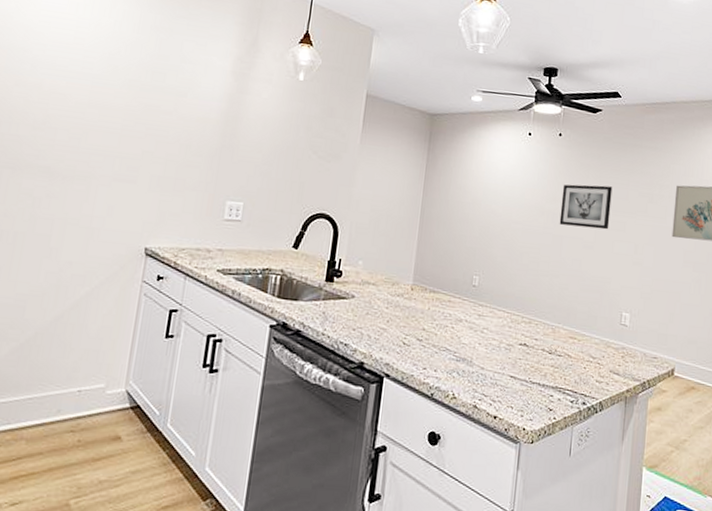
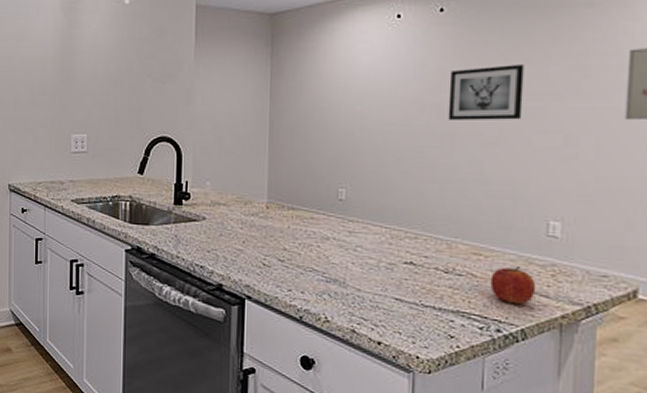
fruit: none [580,349,612,381] -> present [490,267,536,305]

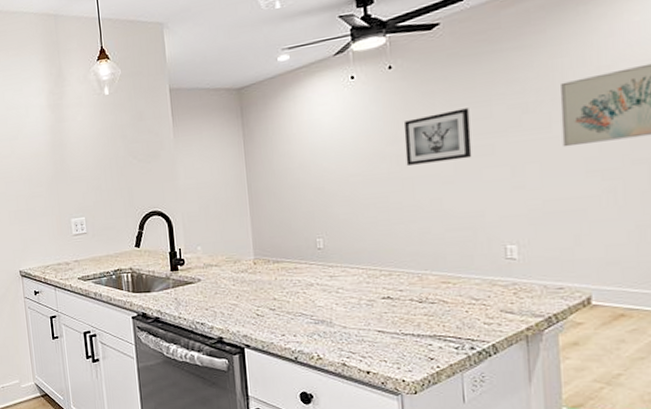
fruit: present [490,267,536,305] -> none [460,289,502,323]

